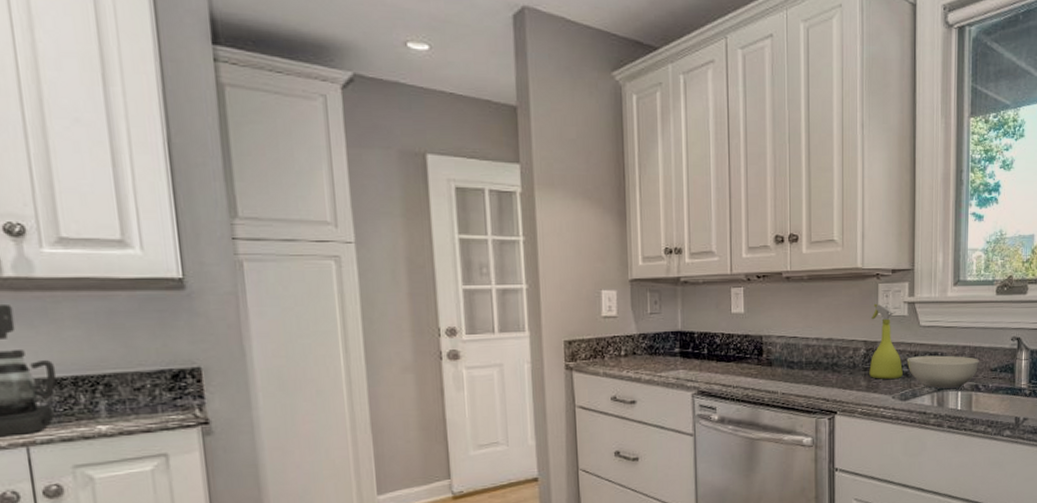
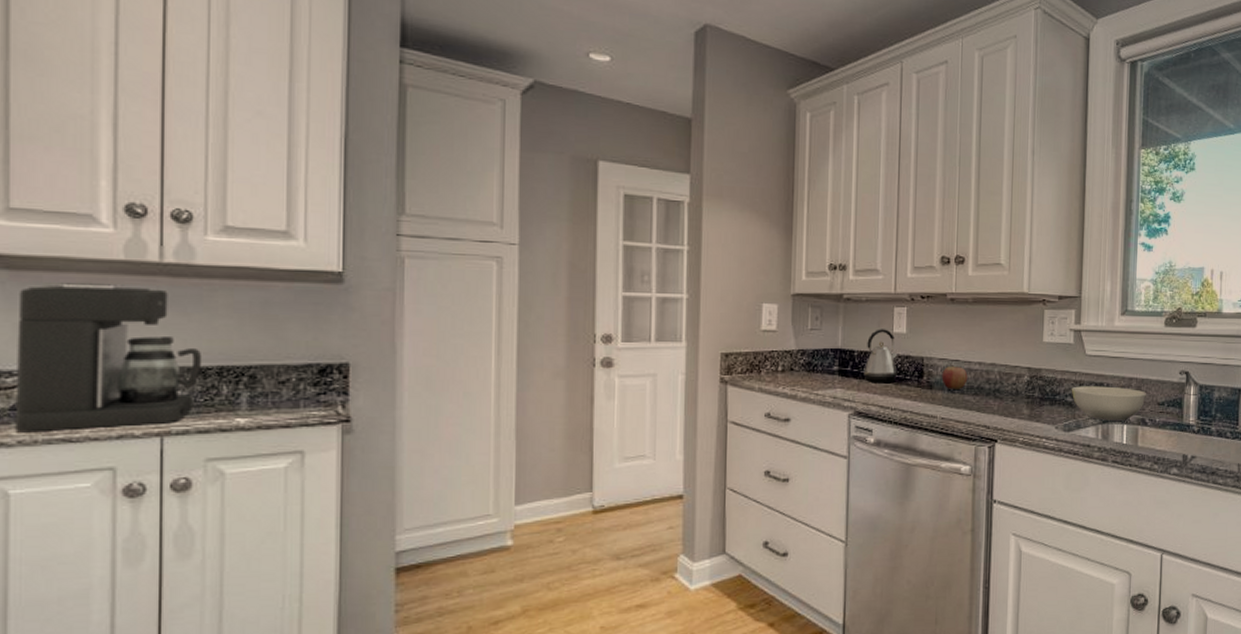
kettle: none [704,310,738,363] -> present [863,329,898,384]
fruit: none [780,341,806,366] -> present [941,364,968,389]
spray bottle: present [869,303,903,379] -> none [1032,329,1067,408]

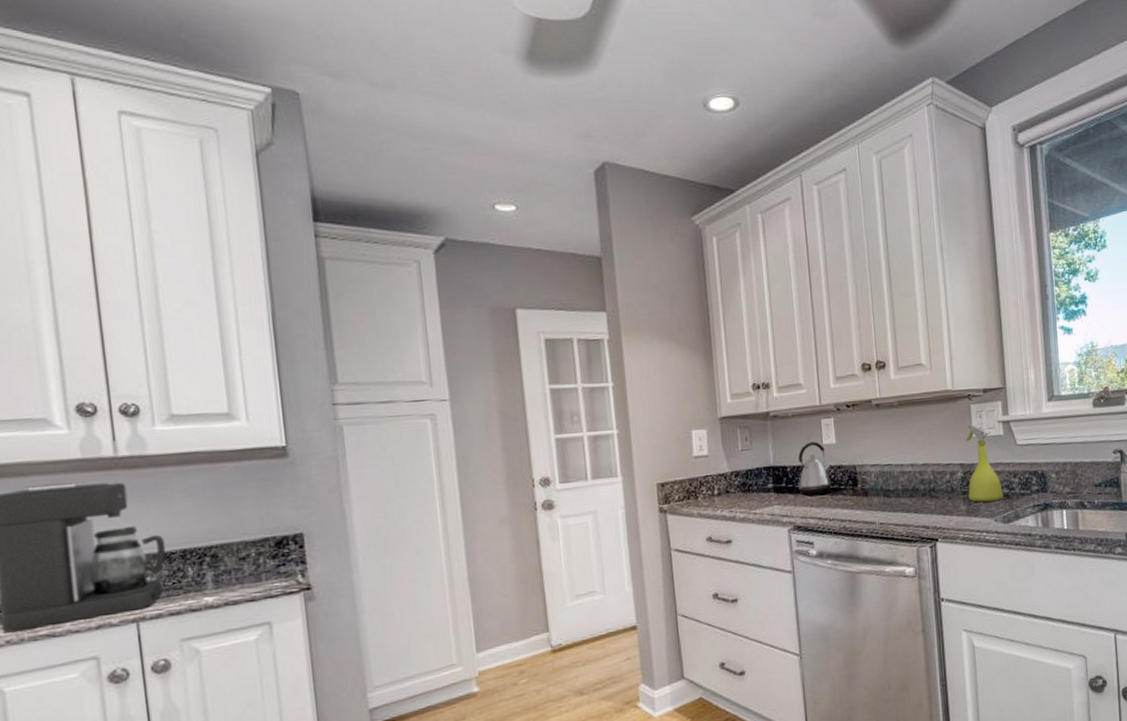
fruit: present [941,364,968,389] -> none [875,469,902,494]
spray bottle: none [1032,329,1067,408] -> present [965,425,1003,503]
bowl: present [1071,386,1147,421] -> none [1006,473,1083,509]

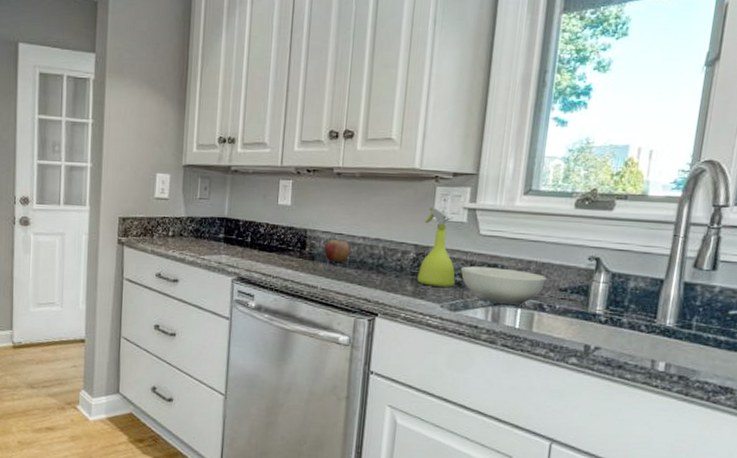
kettle: present [798,441,832,496] -> none [247,200,282,253]
fruit: none [875,469,902,494] -> present [324,237,351,262]
bowl: none [1006,473,1083,509] -> present [460,266,548,305]

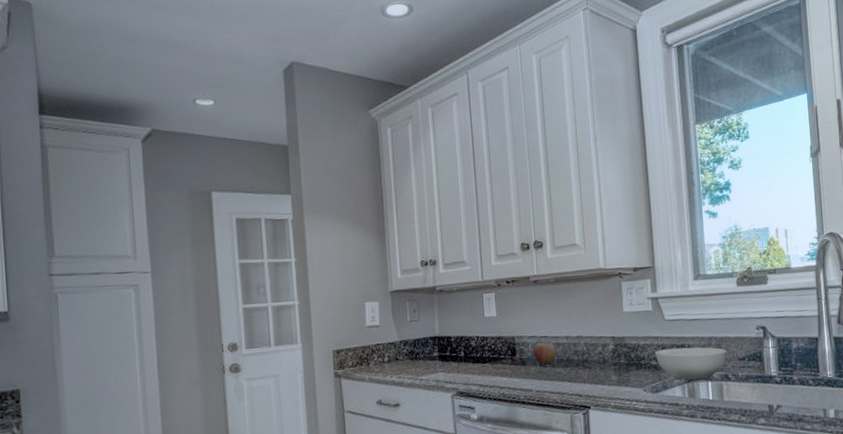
spray bottle: present [417,206,456,287] -> none [616,300,652,373]

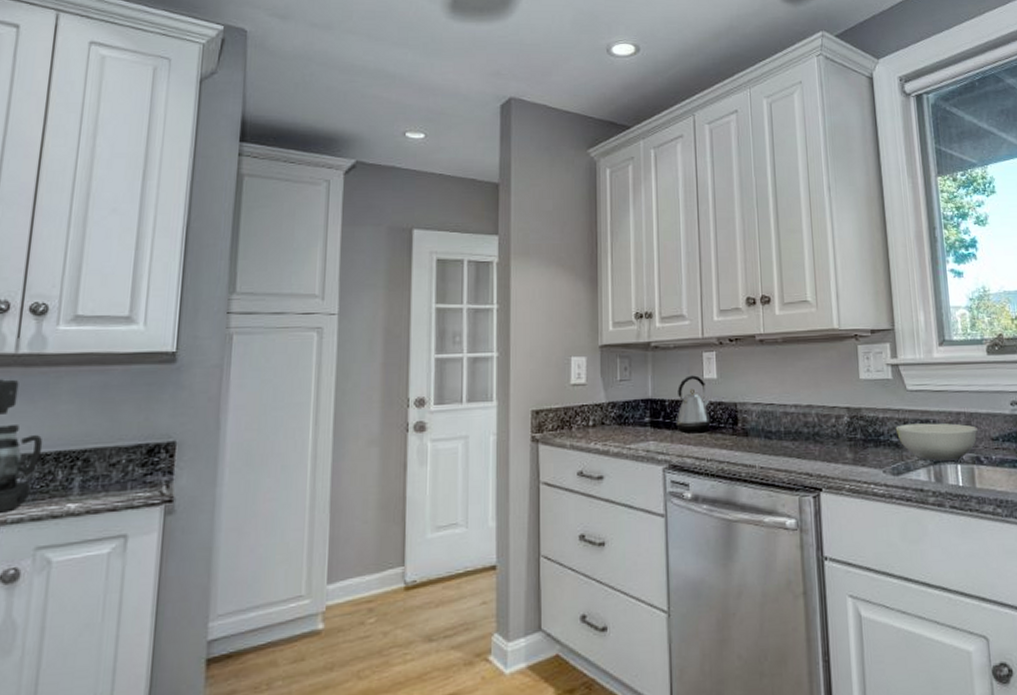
kettle: none [461,314,492,365] -> present [676,375,711,434]
fruit: present [533,340,557,364] -> none [757,408,785,436]

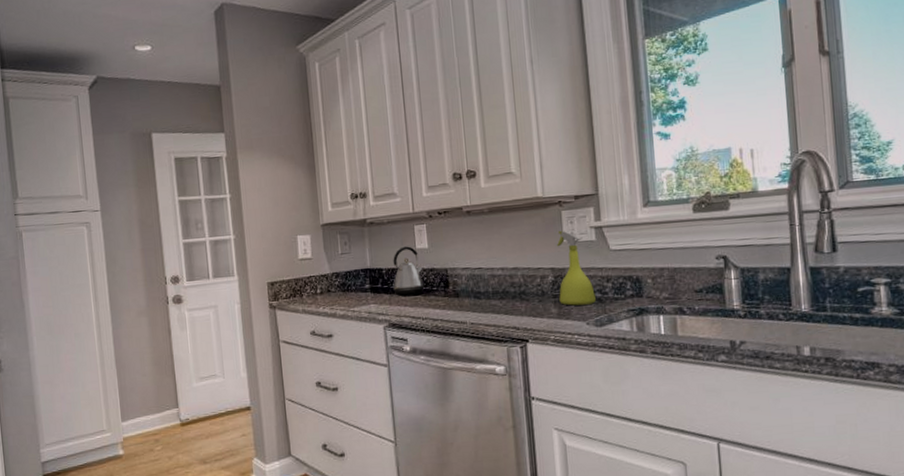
spray bottle: none [852,366,893,451] -> present [556,230,596,306]
bowl: present [895,423,979,461] -> none [598,278,682,313]

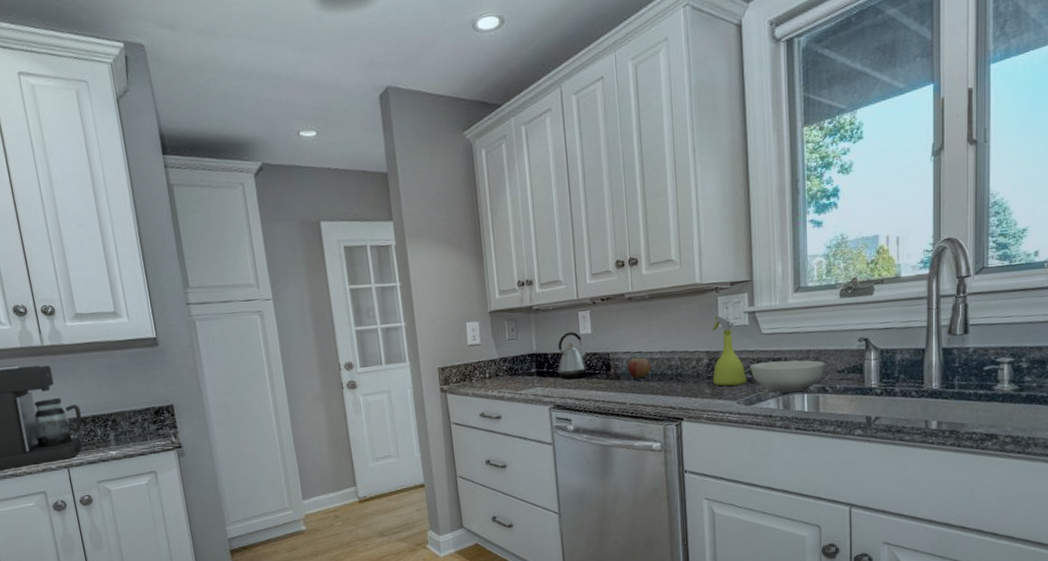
fruit: none [466,272,492,296] -> present [627,356,651,378]
bowl: none [598,278,682,313] -> present [749,360,826,393]

